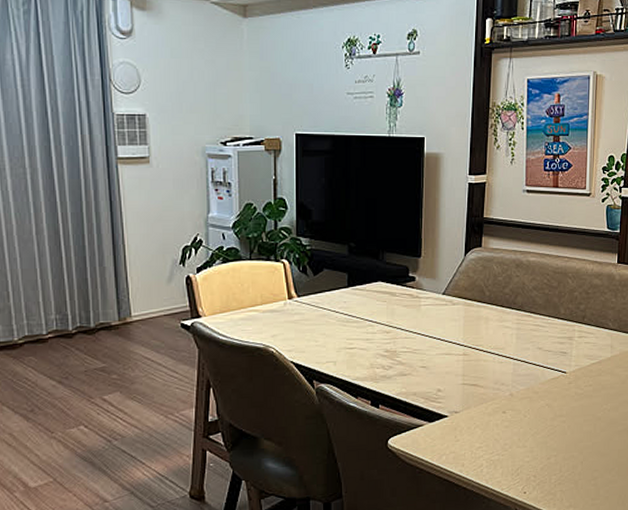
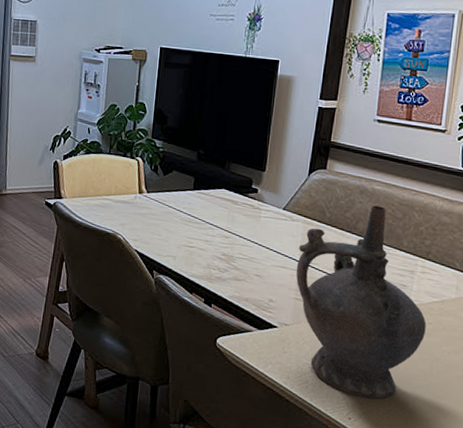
ceremonial vessel: none [461,277,587,471] -> present [296,205,426,400]

